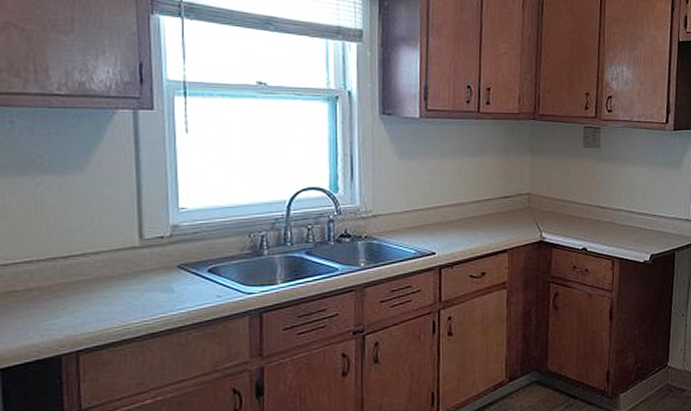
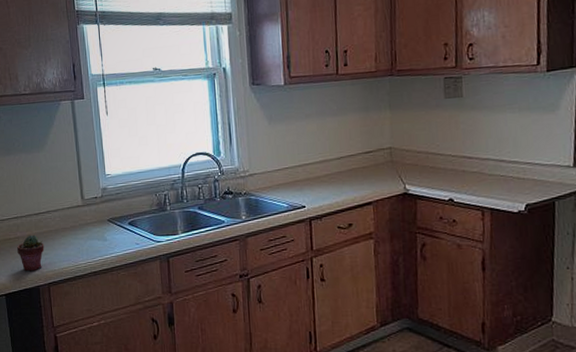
potted succulent: none [27,285,74,336] -> present [17,234,45,272]

